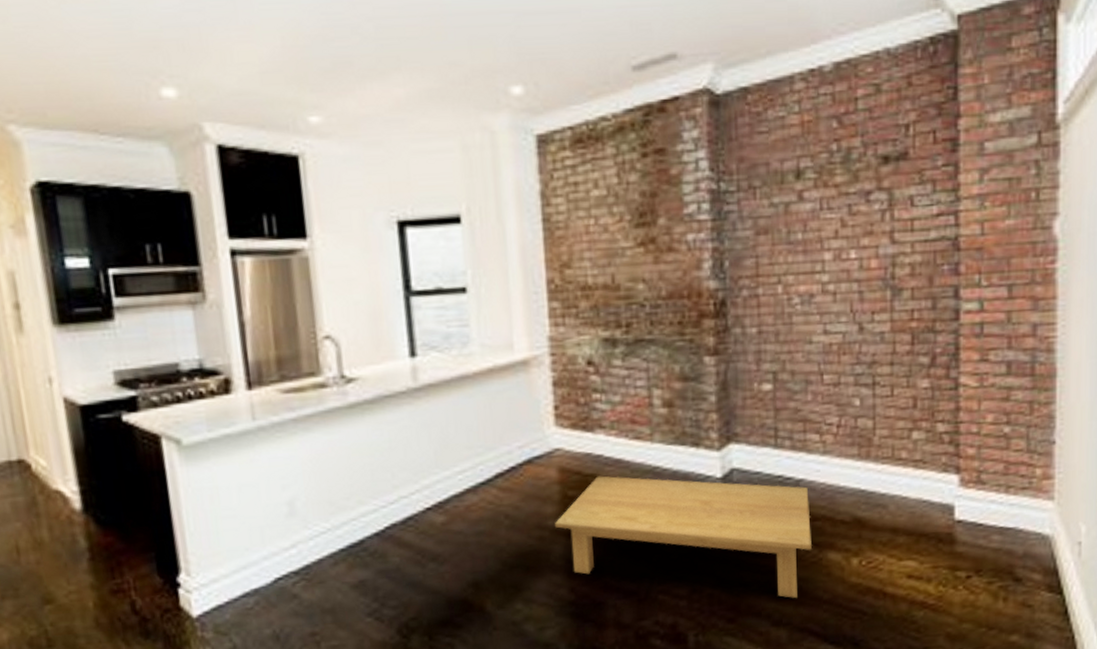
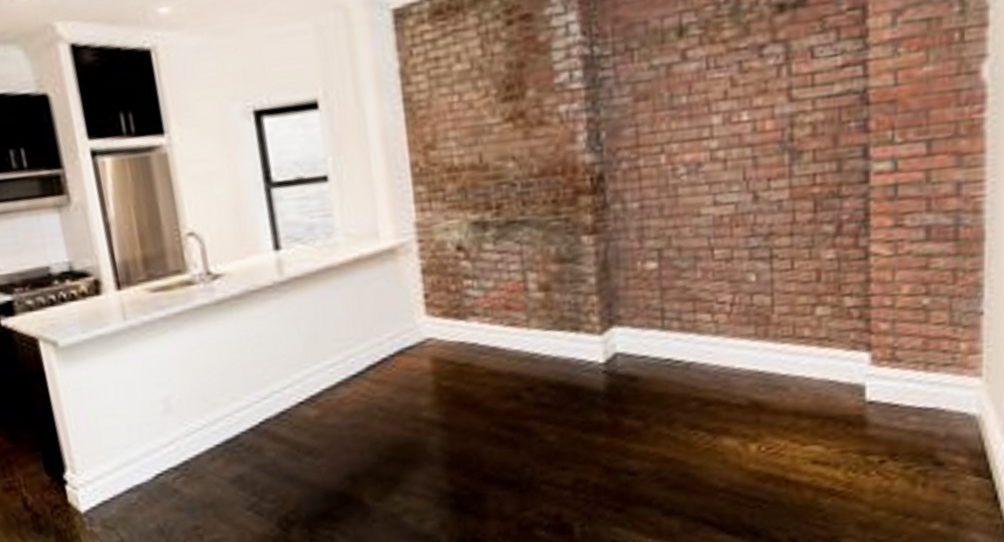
coffee table: present [555,475,812,599] -> none [430,364,705,487]

